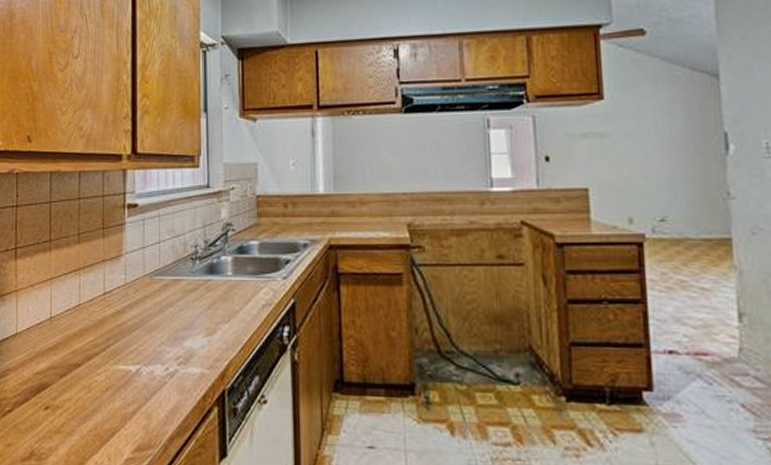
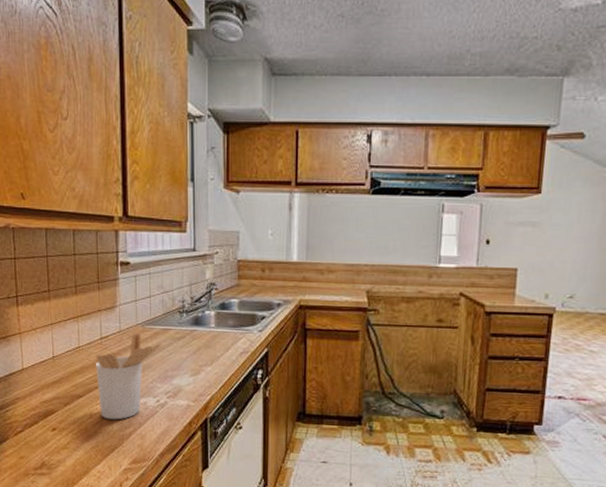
utensil holder: none [97,286,172,395] -> present [96,333,162,420]

